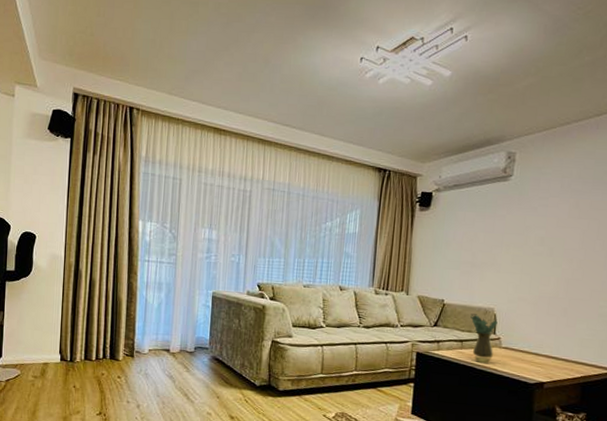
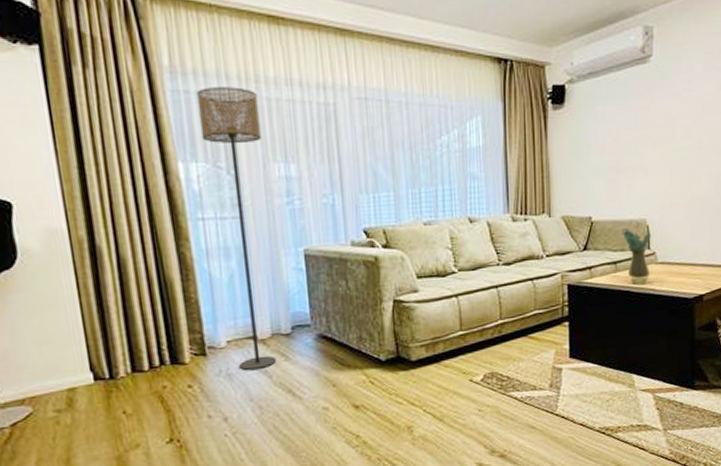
floor lamp: none [154,173,198,375] -> present [196,87,277,371]

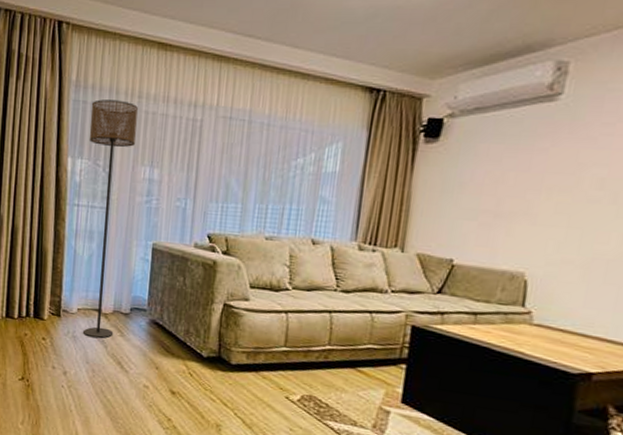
vase: present [622,228,651,285] -> none [489,278,529,345]

